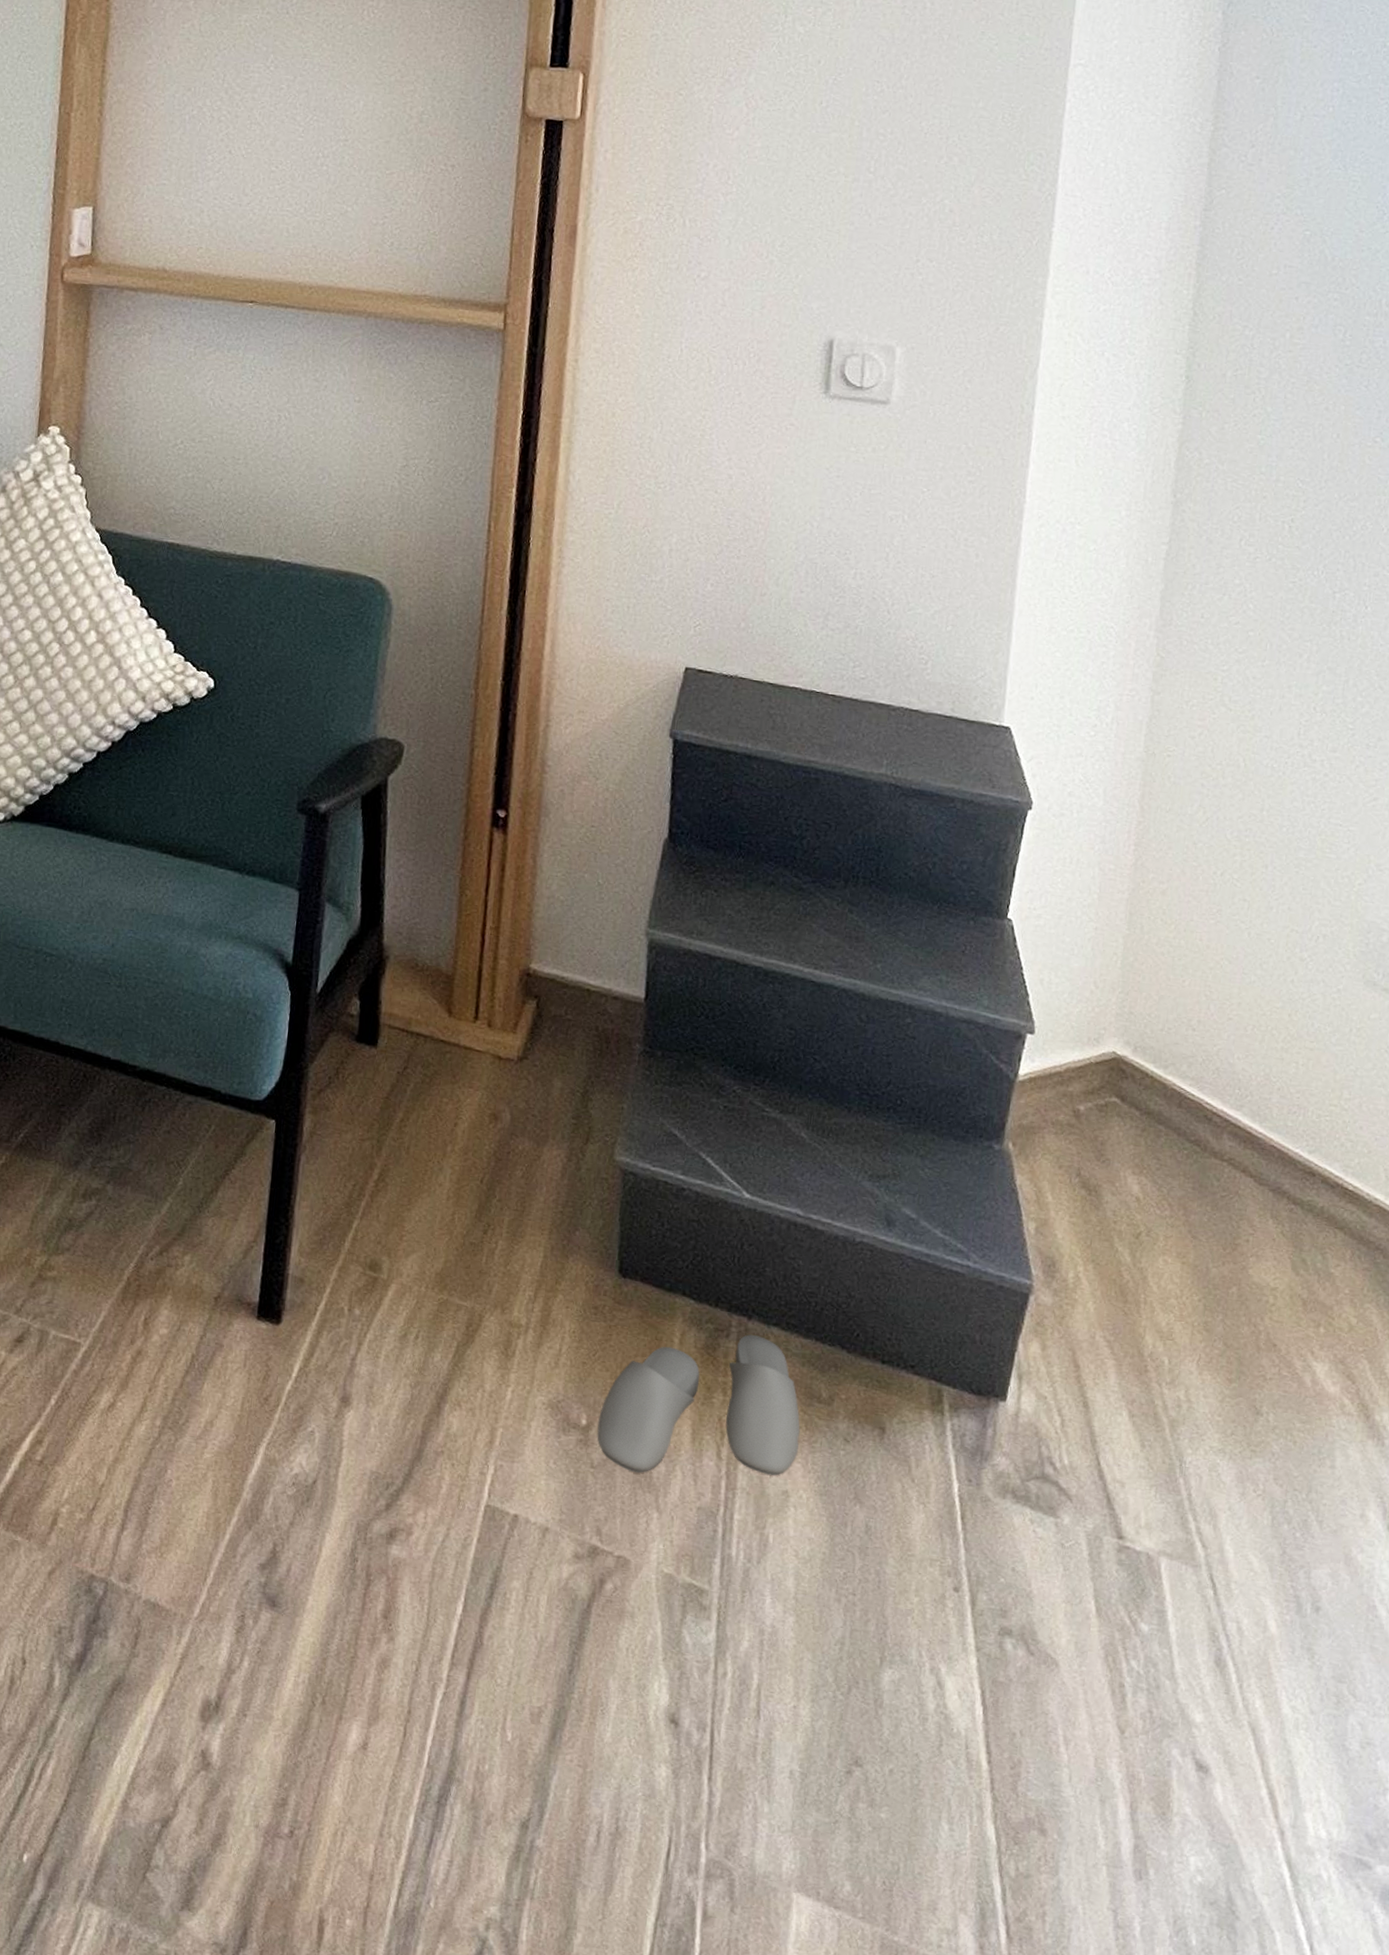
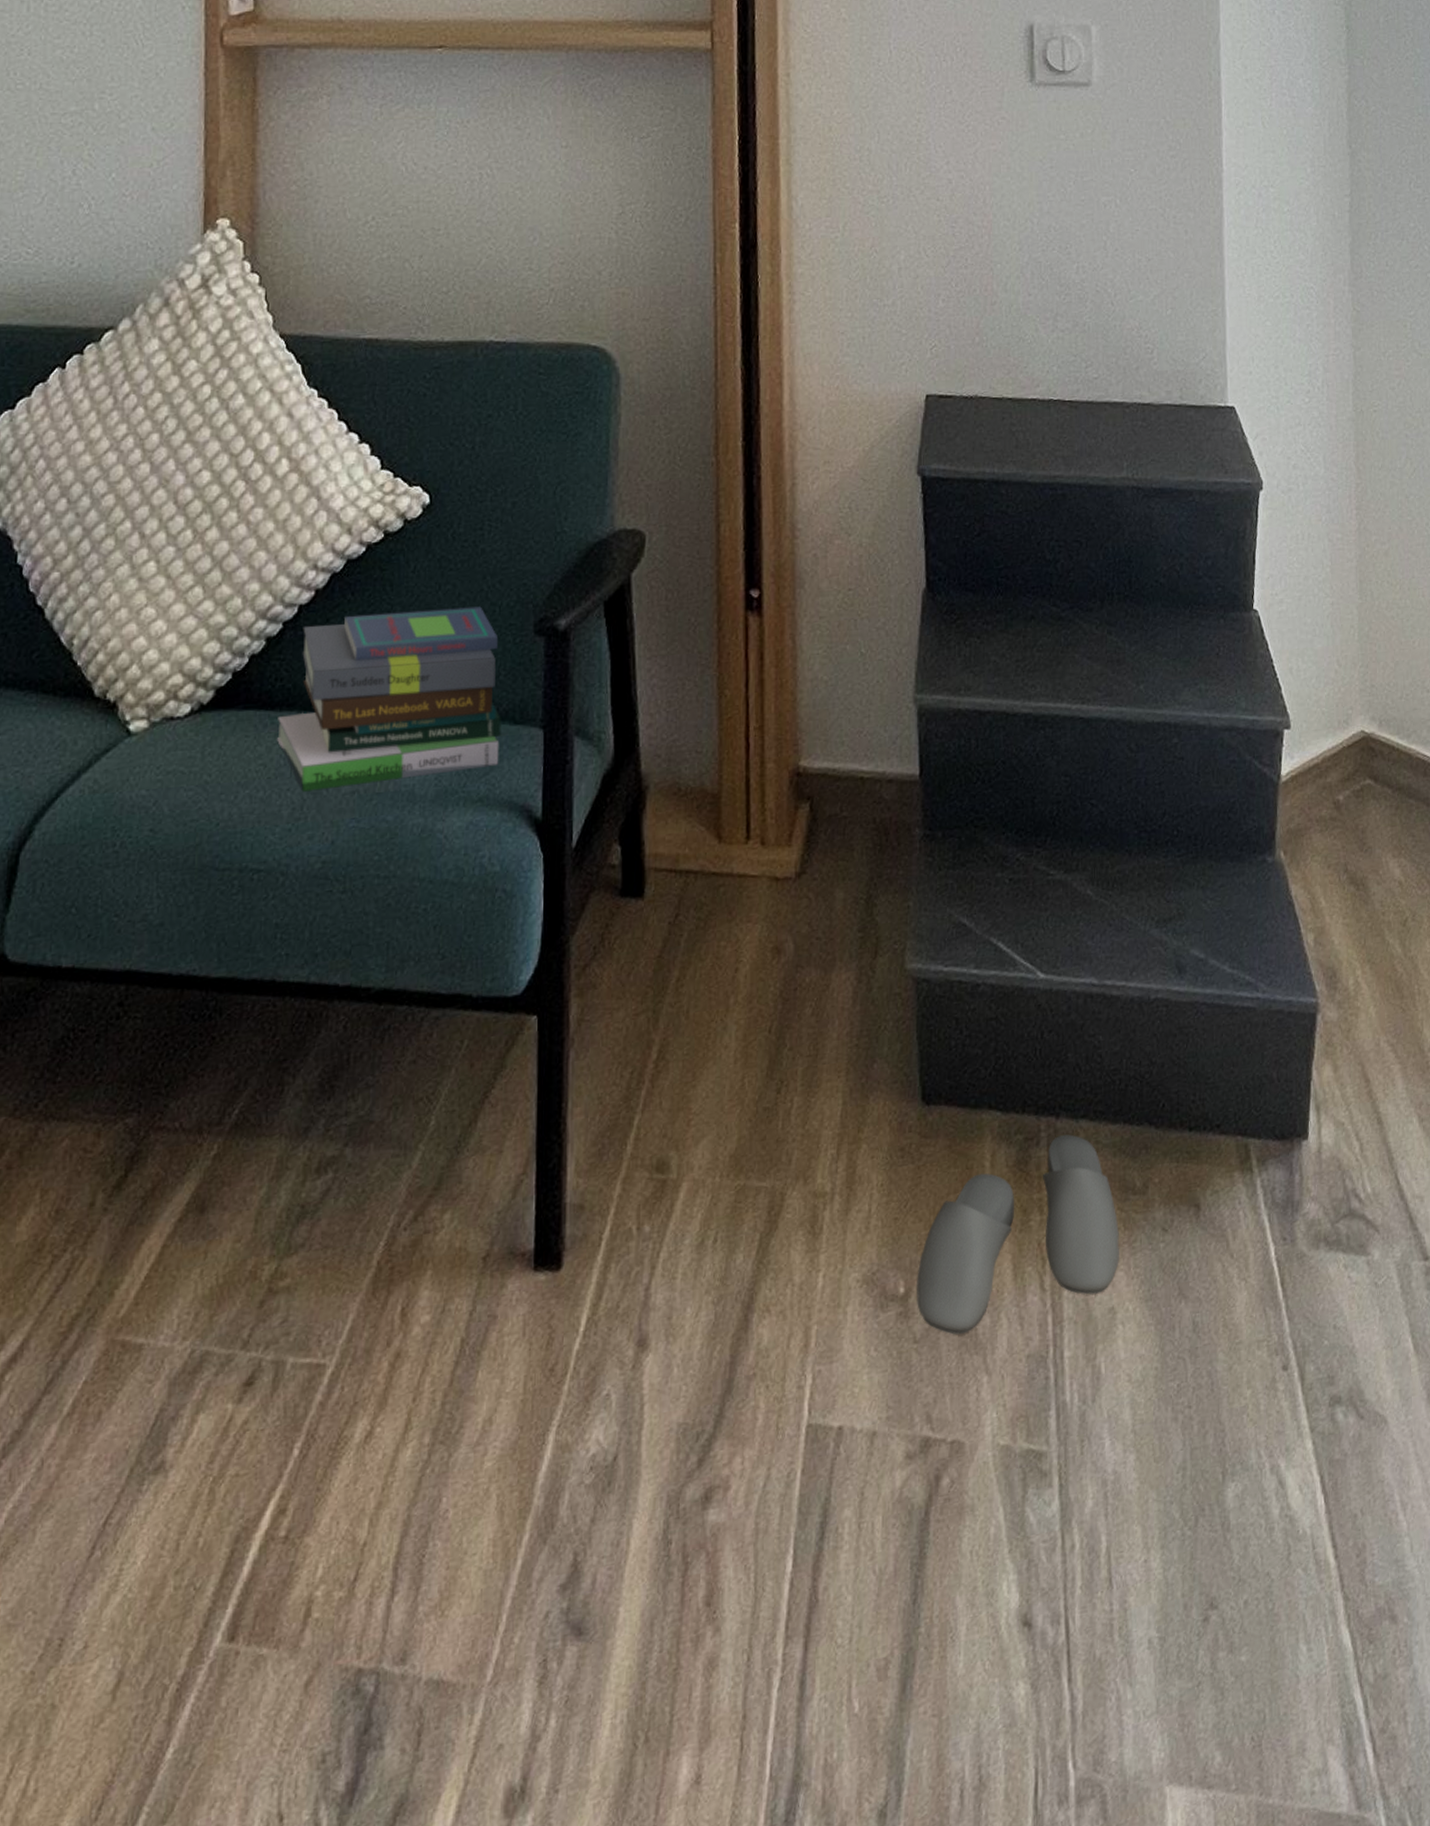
books: none [72,767,266,913] -> present [277,606,501,792]

